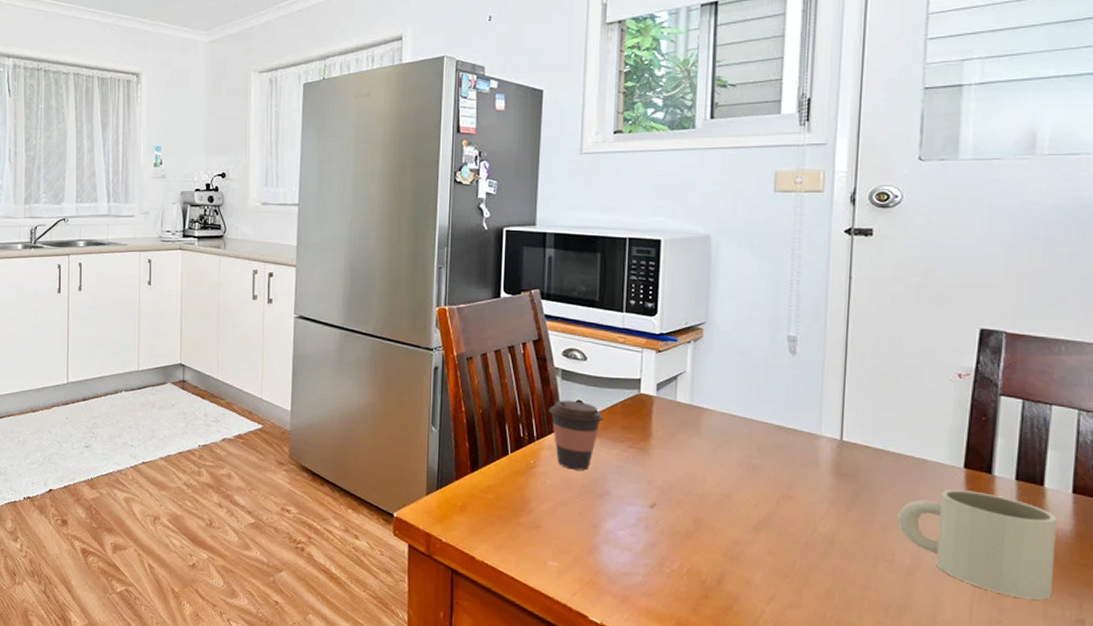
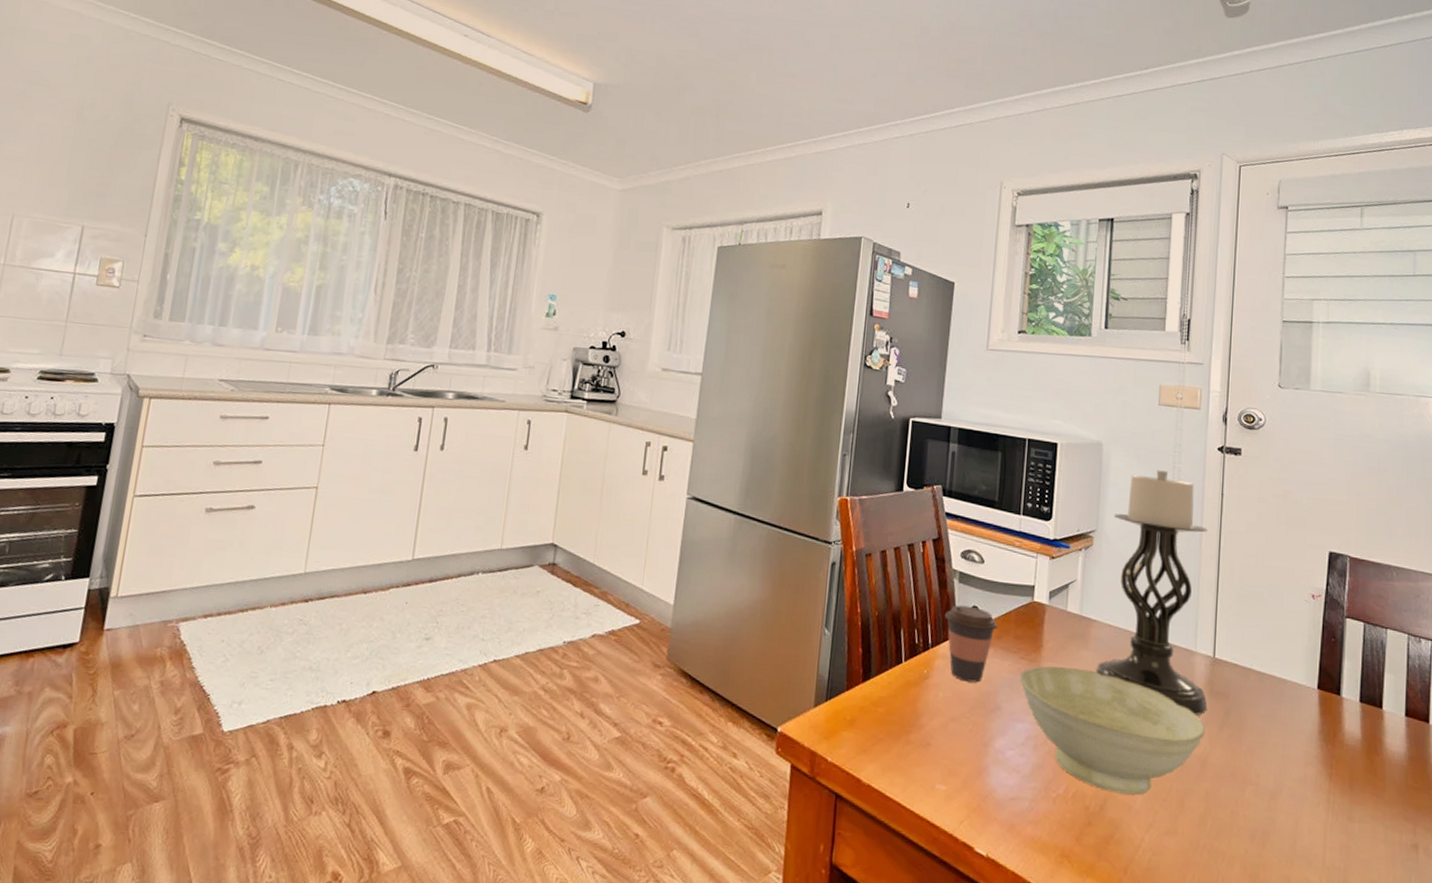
bowl: none [628,453,832,571] -> present [1019,666,1205,795]
candle holder: none [709,258,834,496] -> present [1096,470,1207,716]
mug: present [897,489,1058,600] -> none [1262,710,1394,825]

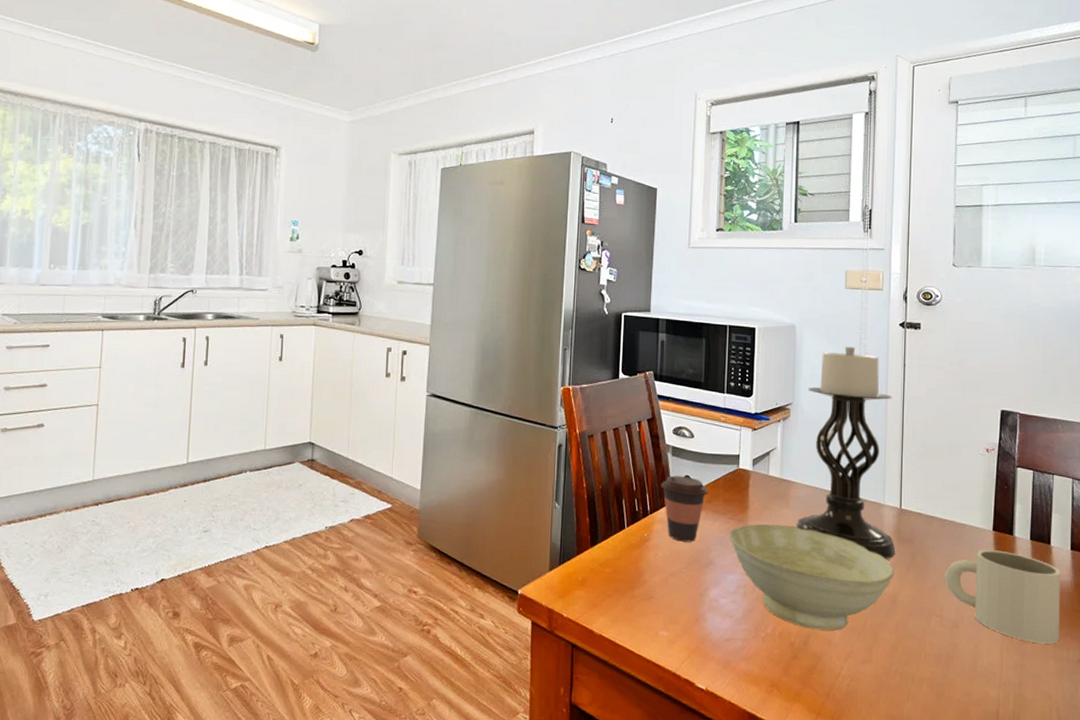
mug: none [1262,710,1394,825] -> present [945,550,1061,644]

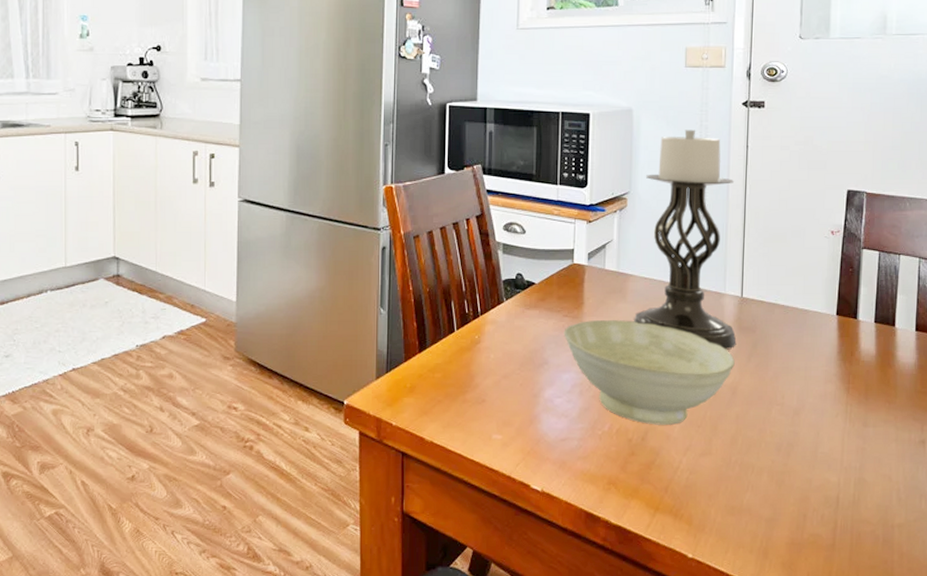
coffee cup: present [660,475,708,542] -> none [491,274,542,342]
mug: present [945,550,1061,644] -> none [786,335,905,427]

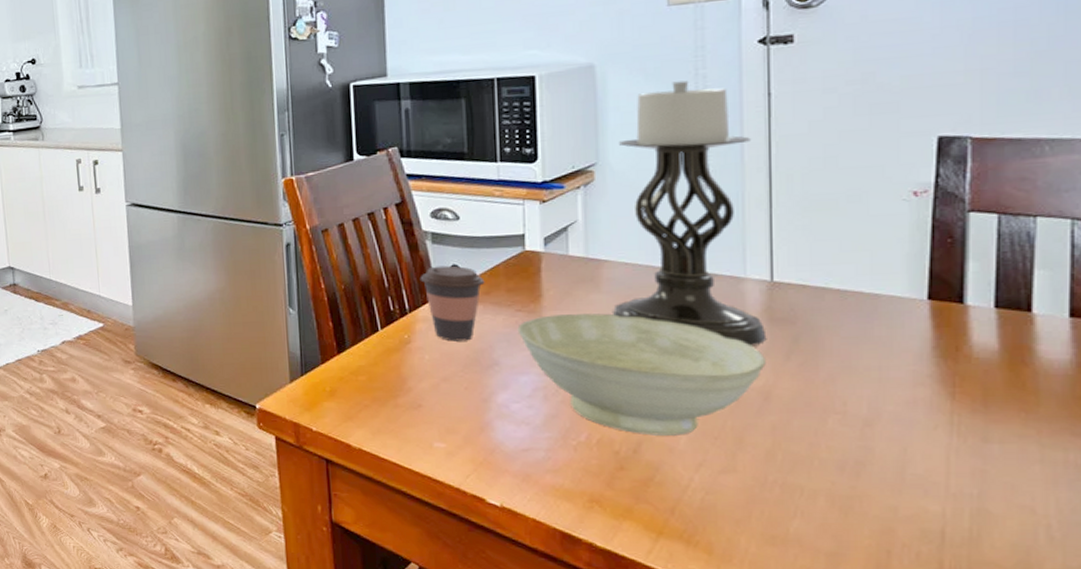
coffee cup: none [491,274,542,342] -> present [420,265,485,341]

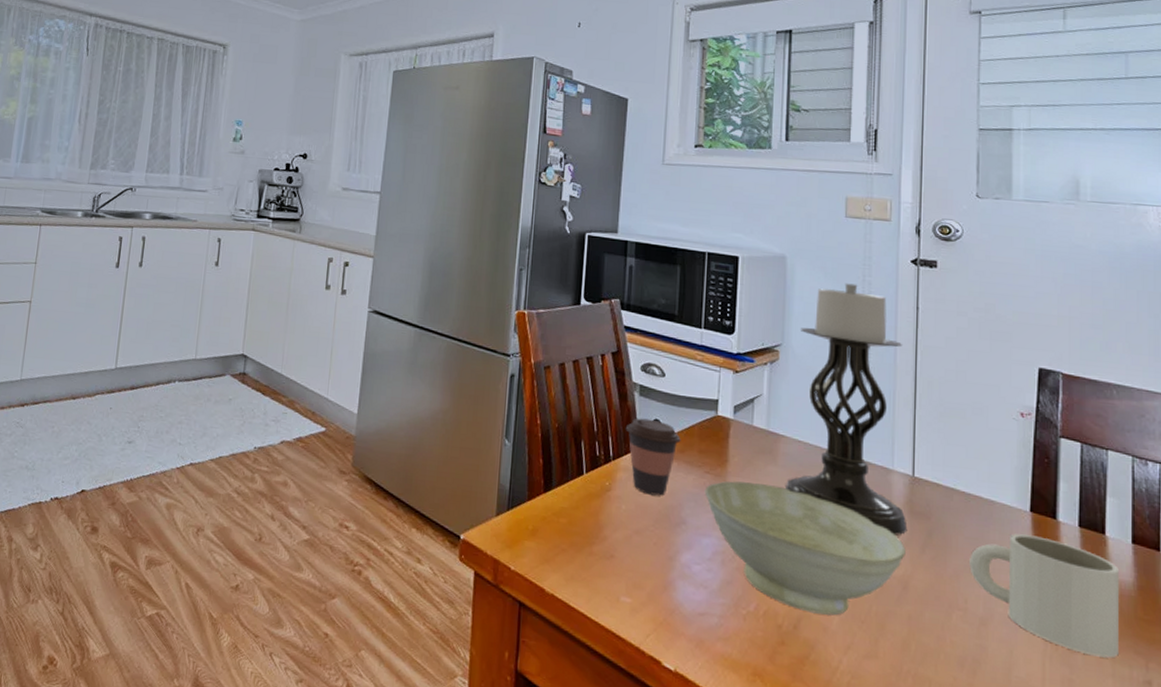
mug: none [848,325,1052,444] -> present [969,533,1120,659]

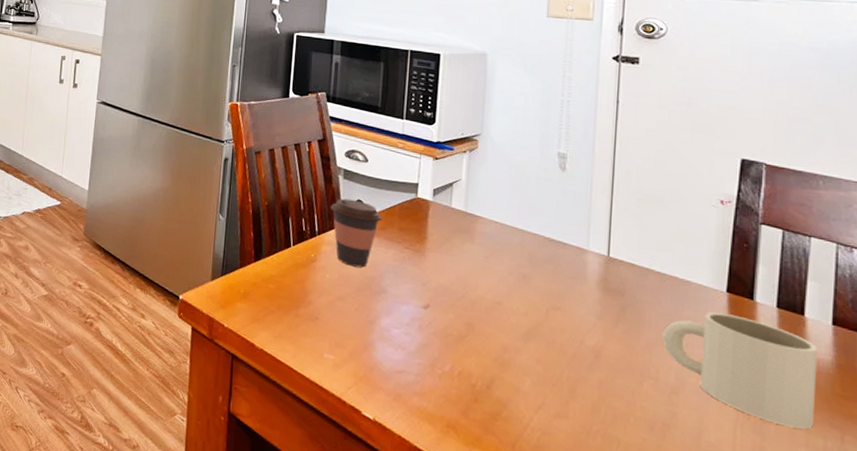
bowl: present [704,481,906,616] -> none [404,256,599,379]
candle holder: present [786,283,908,536] -> none [482,78,601,310]

